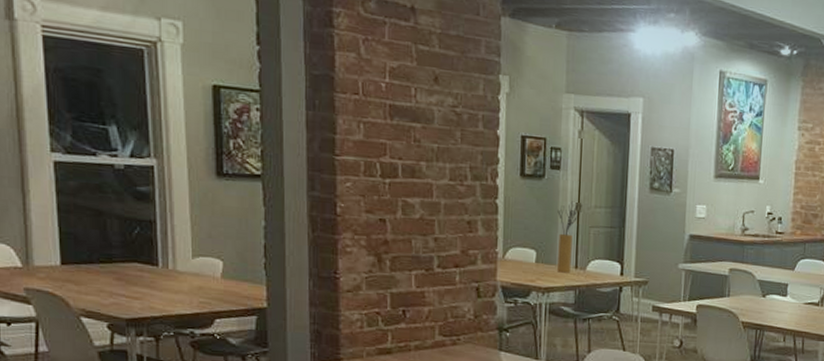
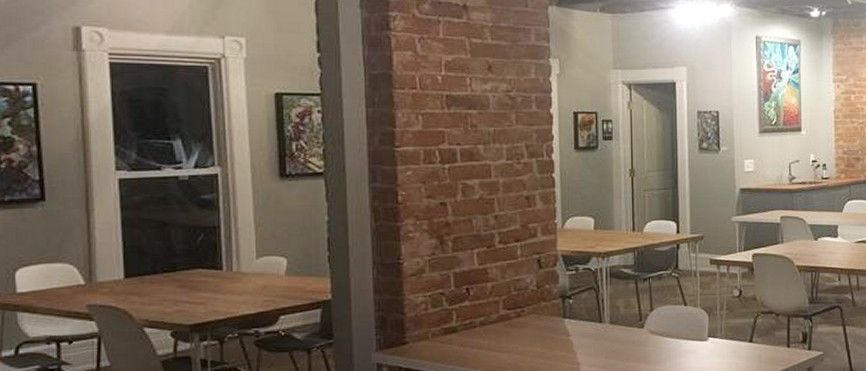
vase: present [557,201,582,273] -> none [612,168,636,237]

